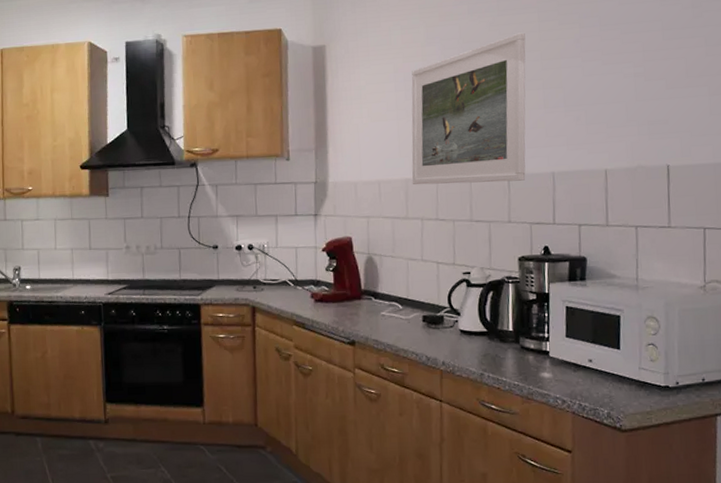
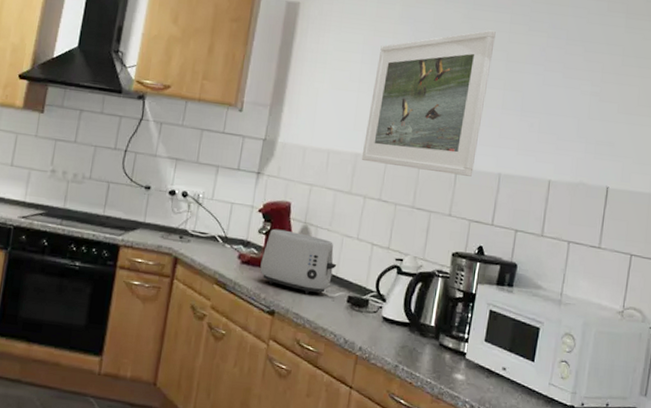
toaster: none [333,264,407,321] -> present [260,229,337,295]

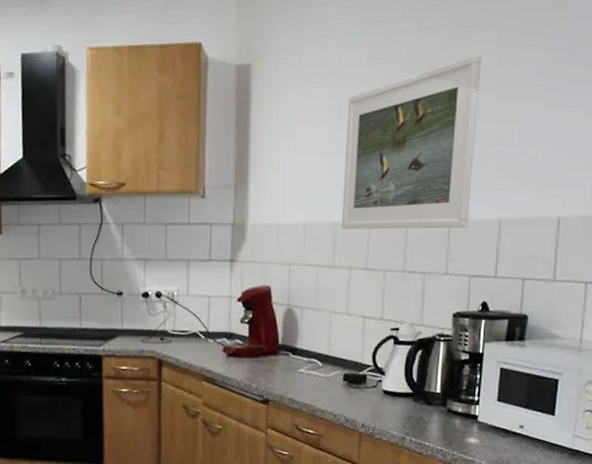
toaster: present [260,229,337,295] -> none [247,316,328,379]

